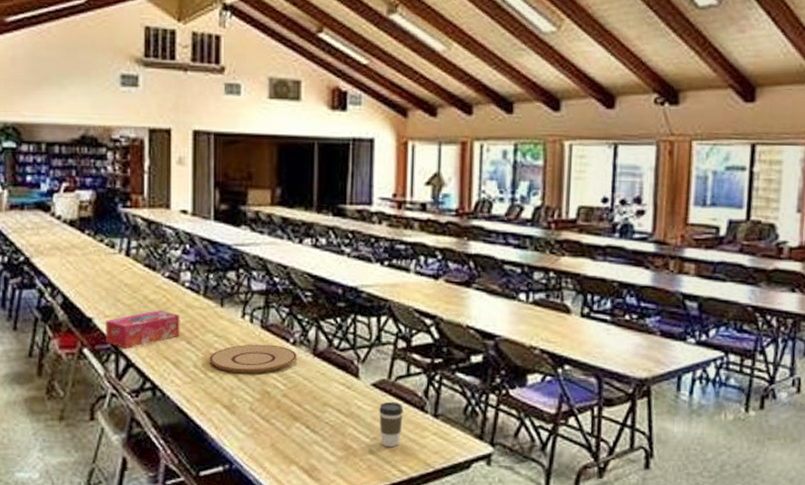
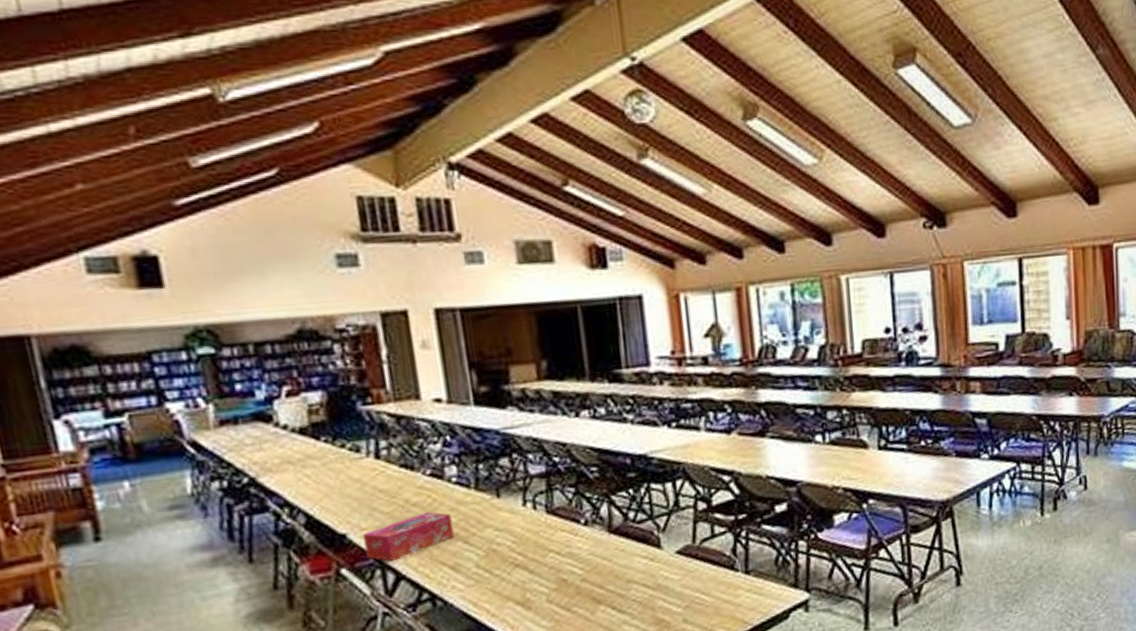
plate: present [209,344,297,374] -> none [492,529,591,566]
coffee cup: present [379,401,404,448] -> none [687,565,714,613]

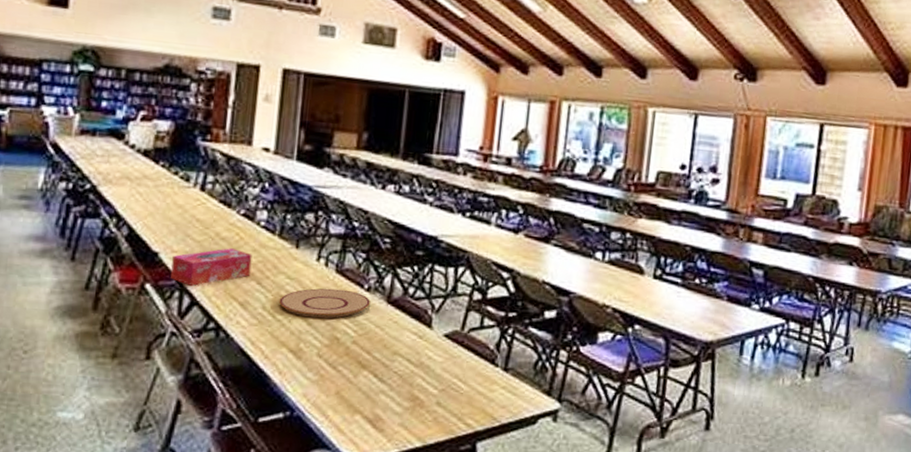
plate: none [492,529,591,566] -> present [279,288,370,319]

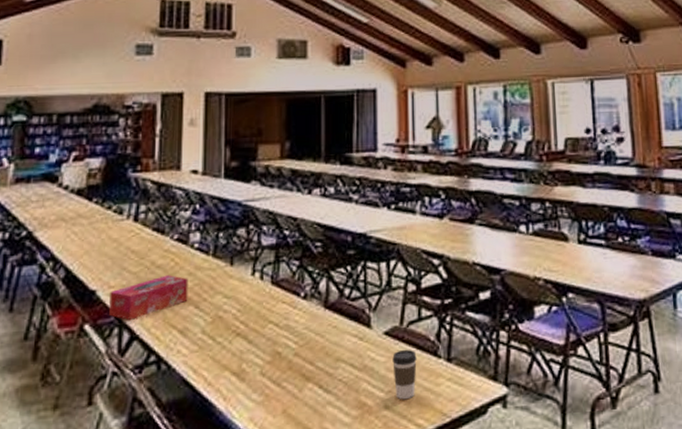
plate: present [279,288,370,319] -> none [218,300,308,335]
coffee cup: none [448,353,474,400] -> present [392,349,417,400]

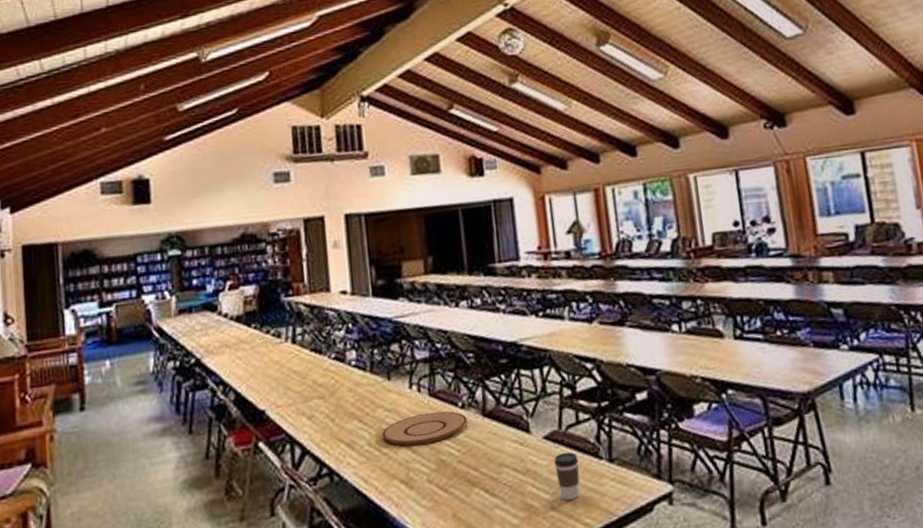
tissue box: present [109,275,189,320] -> none [278,392,352,437]
plate: none [218,300,308,335] -> present [382,411,467,446]

